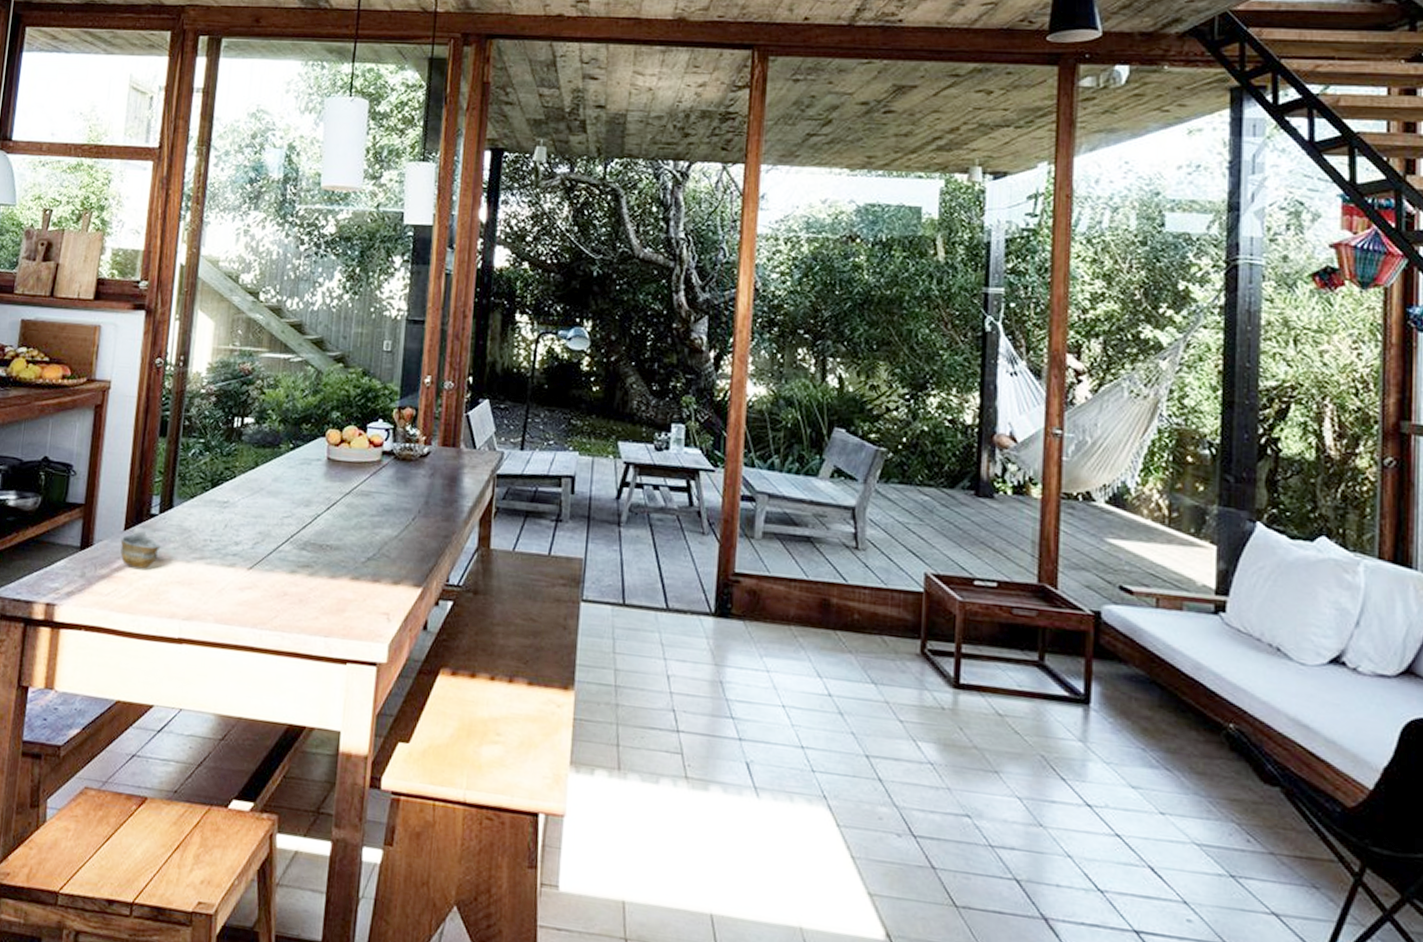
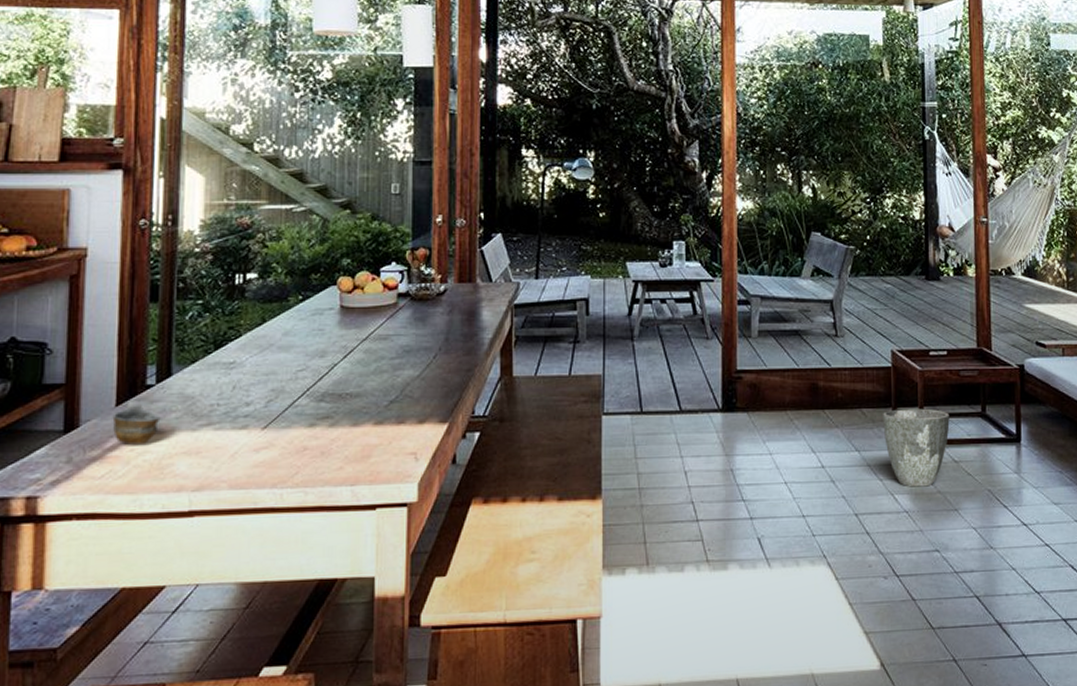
planter pot: none [908,642,995,739] -> present [883,408,950,487]

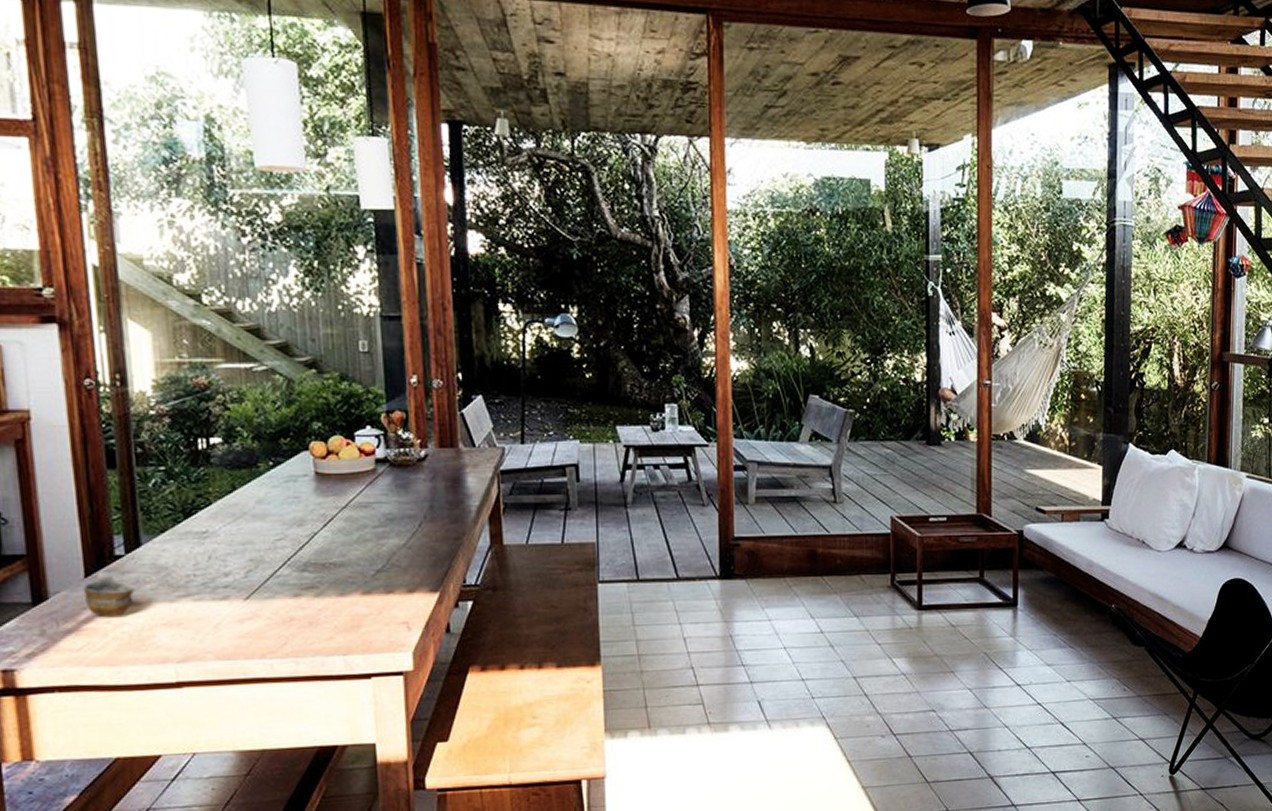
planter pot: present [883,408,950,487] -> none [882,574,948,651]

